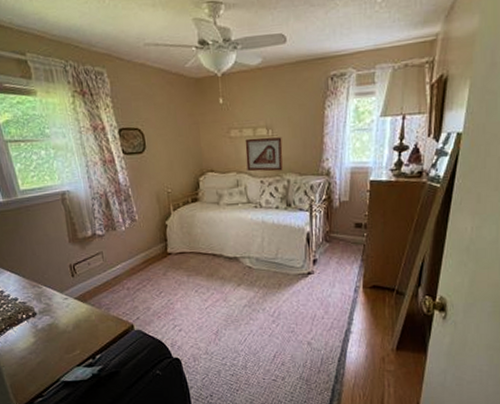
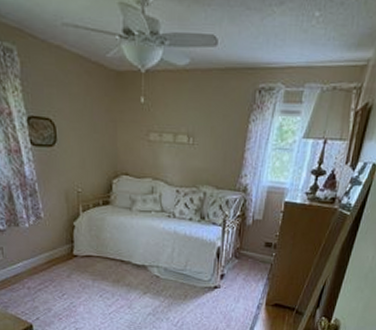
picture frame: present [245,137,283,172] -> none [163,144,203,182]

